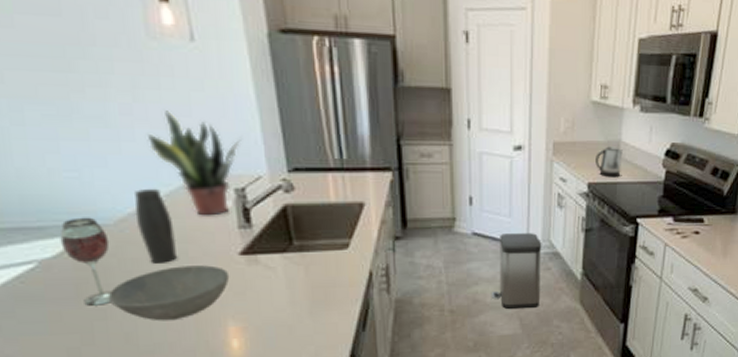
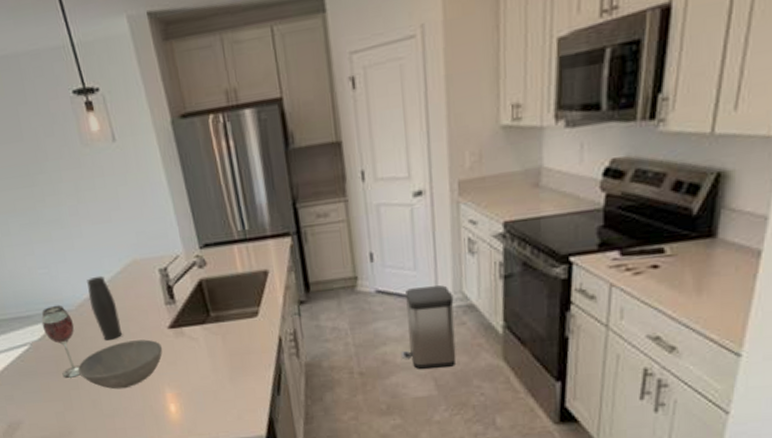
potted plant: present [147,110,241,216] -> none [90,207,160,295]
kettle: present [595,146,623,178] -> none [511,174,546,213]

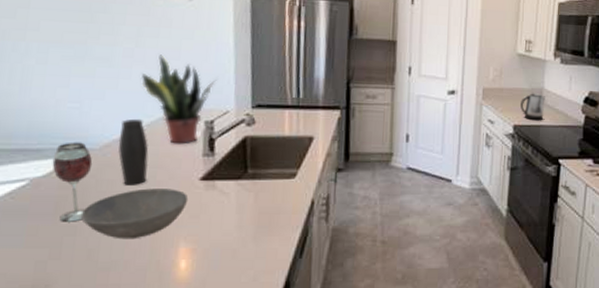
potted plant: none [90,207,160,295] -> present [140,54,217,145]
pedal bin: present [400,285,456,369] -> none [421,169,470,242]
kettle: none [511,174,546,213] -> present [520,93,545,121]

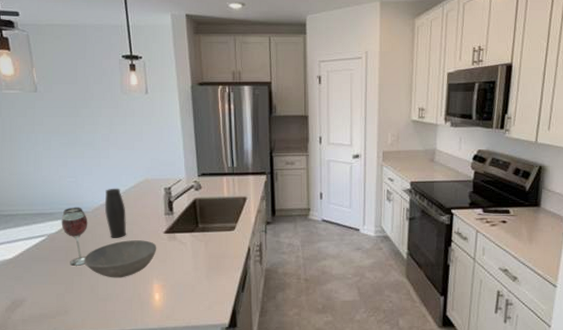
potted plant: present [140,54,217,145] -> none [115,138,171,206]
kettle: present [520,93,545,121] -> none [416,154,438,178]

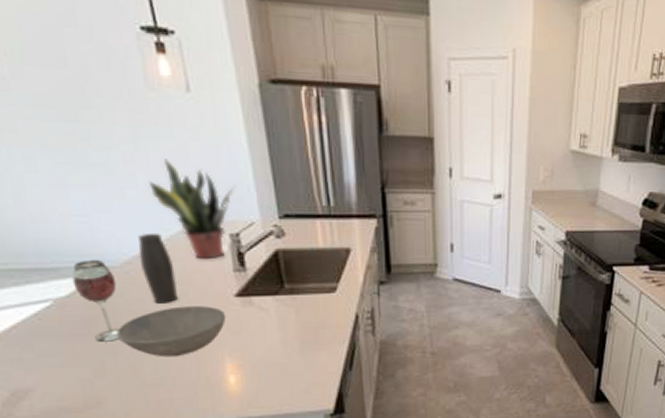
potted plant: none [115,138,171,206] -> present [148,159,235,260]

